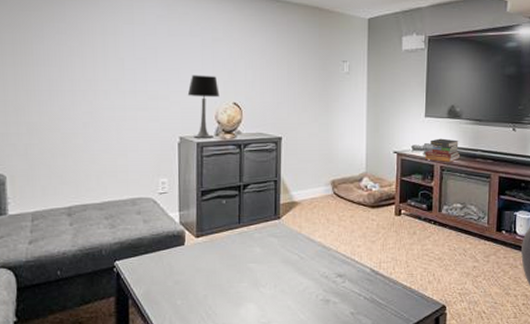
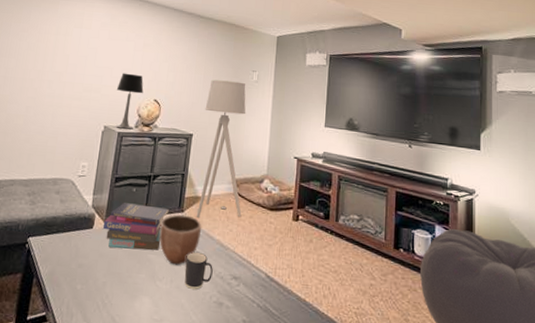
books: none [195,216,264,261] -> present [102,203,169,250]
decorative bowl: none [257,221,302,271] -> present [159,214,202,265]
mug: none [288,255,317,291] -> present [184,251,213,290]
floor lamp: none [292,74,342,224] -> present [196,79,246,219]
books: present [425,138,461,162] -> none [324,148,358,172]

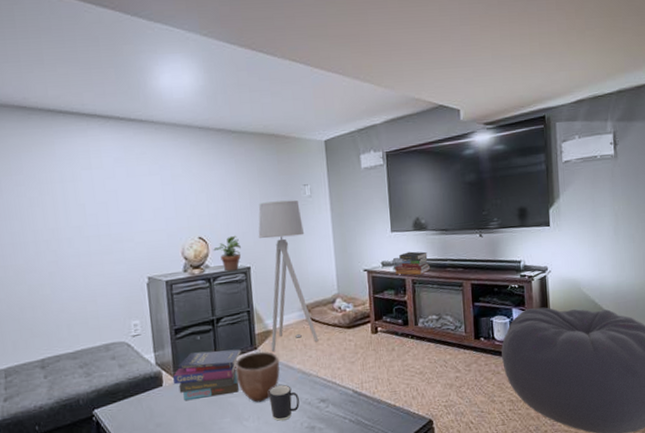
table lamp: present [116,73,144,129] -> none [151,213,184,277]
potted plant: none [164,103,188,135] -> present [213,235,241,271]
books: none [324,148,358,172] -> present [395,251,431,275]

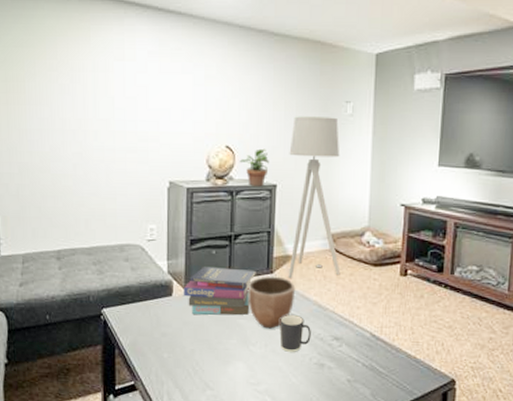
books: present [395,251,431,275] -> none [437,191,479,218]

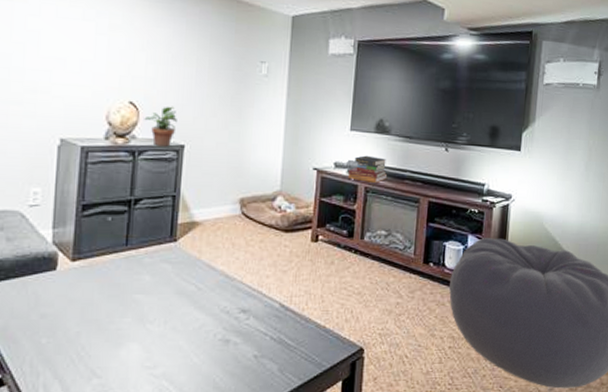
books: present [183,267,256,315] -> none [69,236,158,290]
decorative bowl: present [248,276,296,329] -> none [147,244,201,304]
mug: present [280,314,311,352] -> none [181,286,217,328]
floor lamp: present [288,116,341,279] -> none [193,74,254,248]
books: none [437,191,479,218] -> present [348,155,388,183]

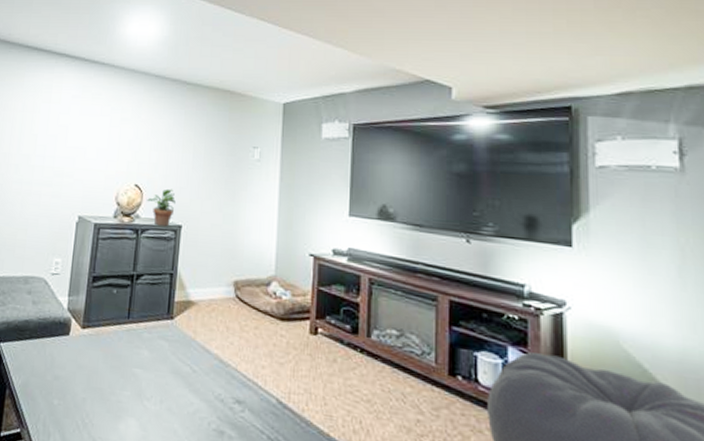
books: present [348,155,388,183] -> none [349,243,396,274]

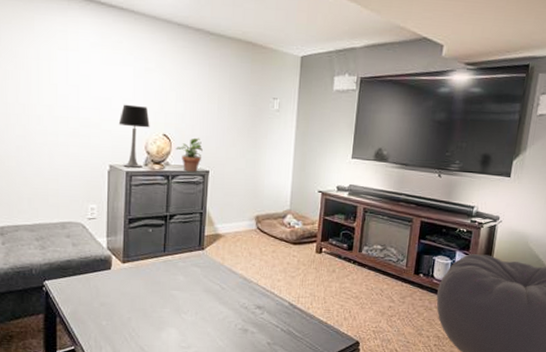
table lamp: none [91,153,122,220] -> present [118,104,150,168]

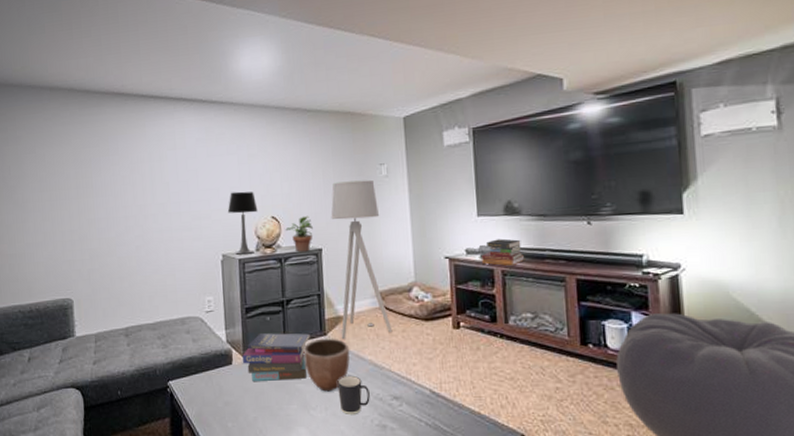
books: none [121,243,189,287] -> present [242,333,310,381]
decorative bowl: none [181,252,224,299] -> present [303,338,350,392]
mug: none [209,286,237,319] -> present [337,375,370,414]
floor lamp: none [217,109,267,255] -> present [331,179,393,340]
books: none [349,180,384,204] -> present [482,238,525,266]

